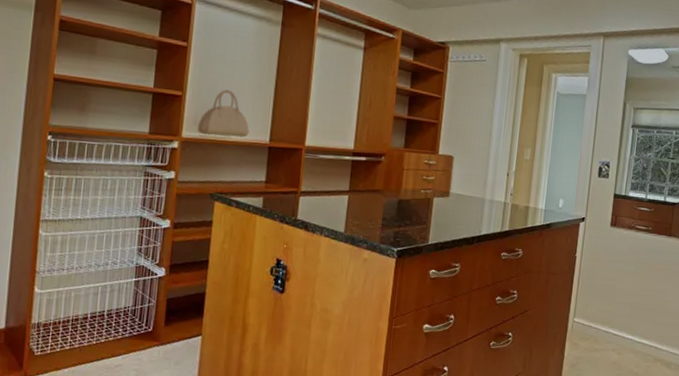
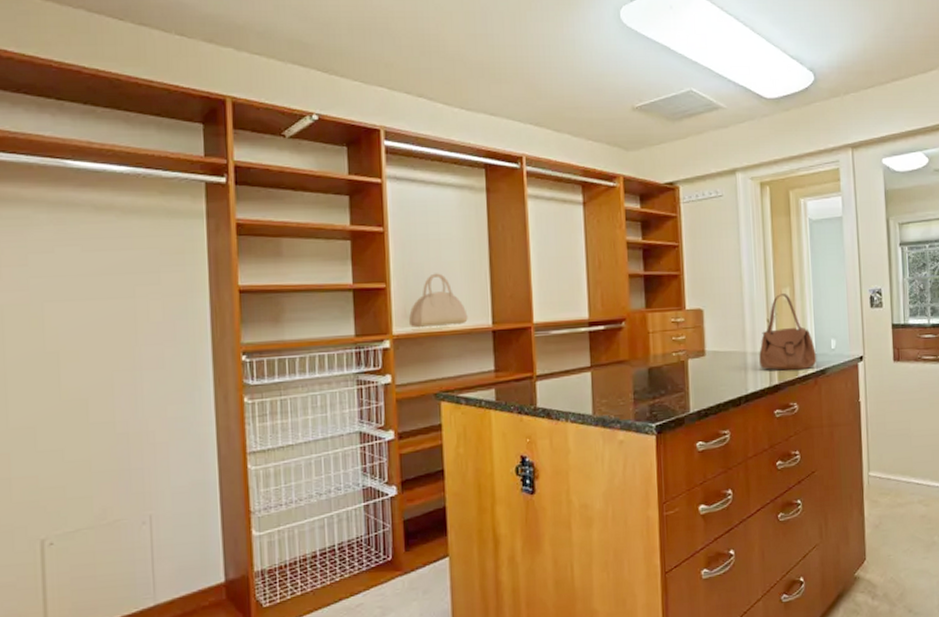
handbag: none [495,153,546,222] -> present [759,294,817,371]

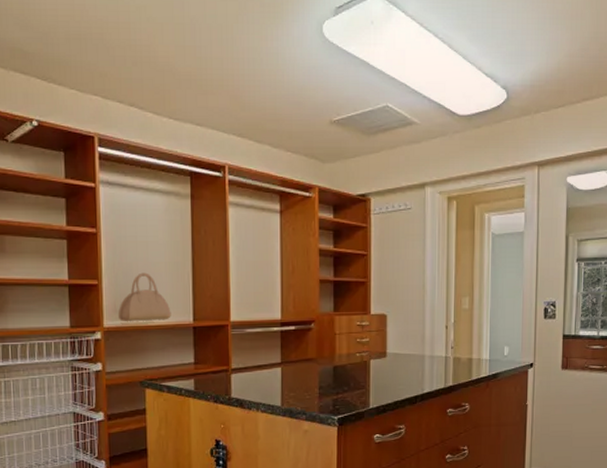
handbag: present [759,294,817,371] -> none [436,303,490,374]

